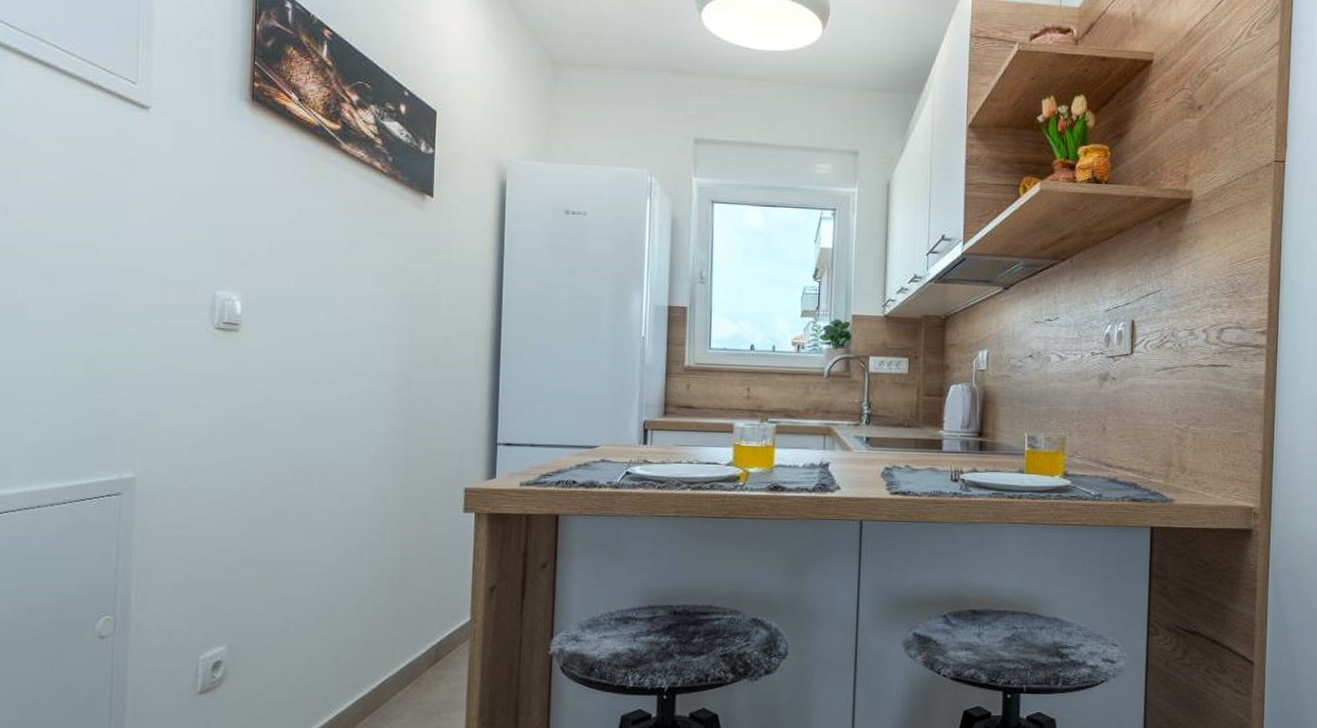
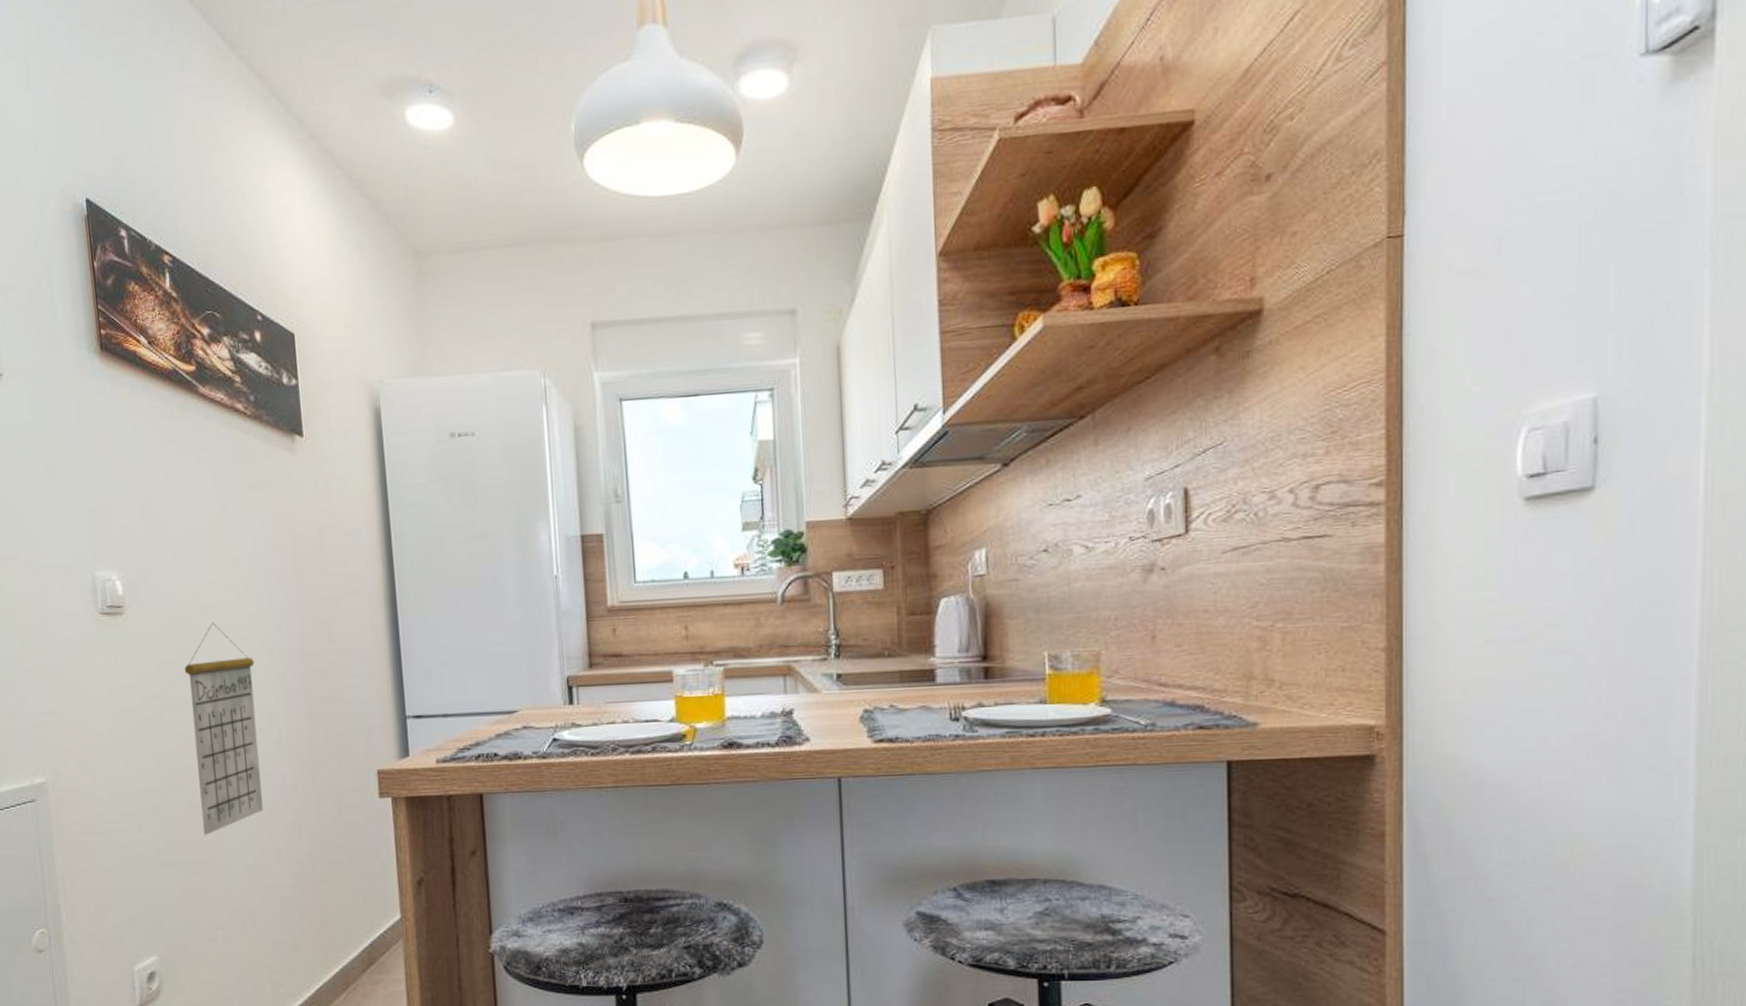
calendar: none [289,346,361,537] -> present [184,622,263,836]

